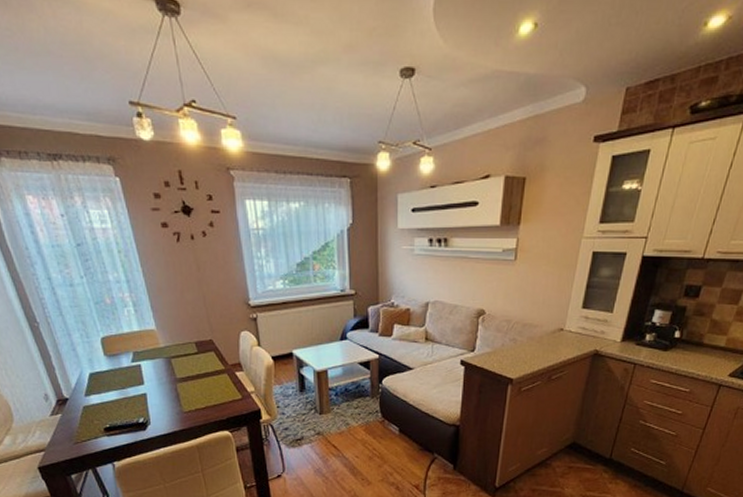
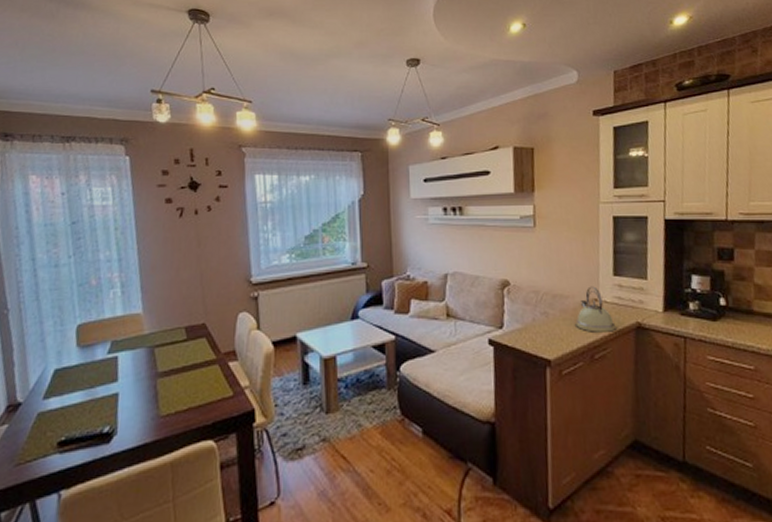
kettle: none [540,317,576,359] -> present [575,286,616,334]

